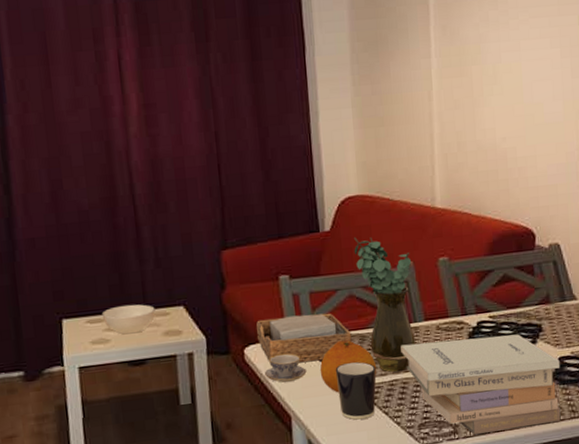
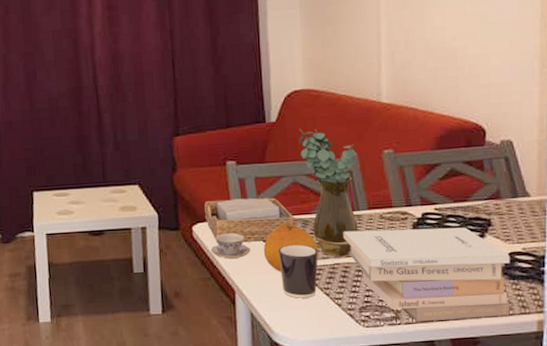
bowl: present [101,304,156,335] -> none [67,181,114,208]

